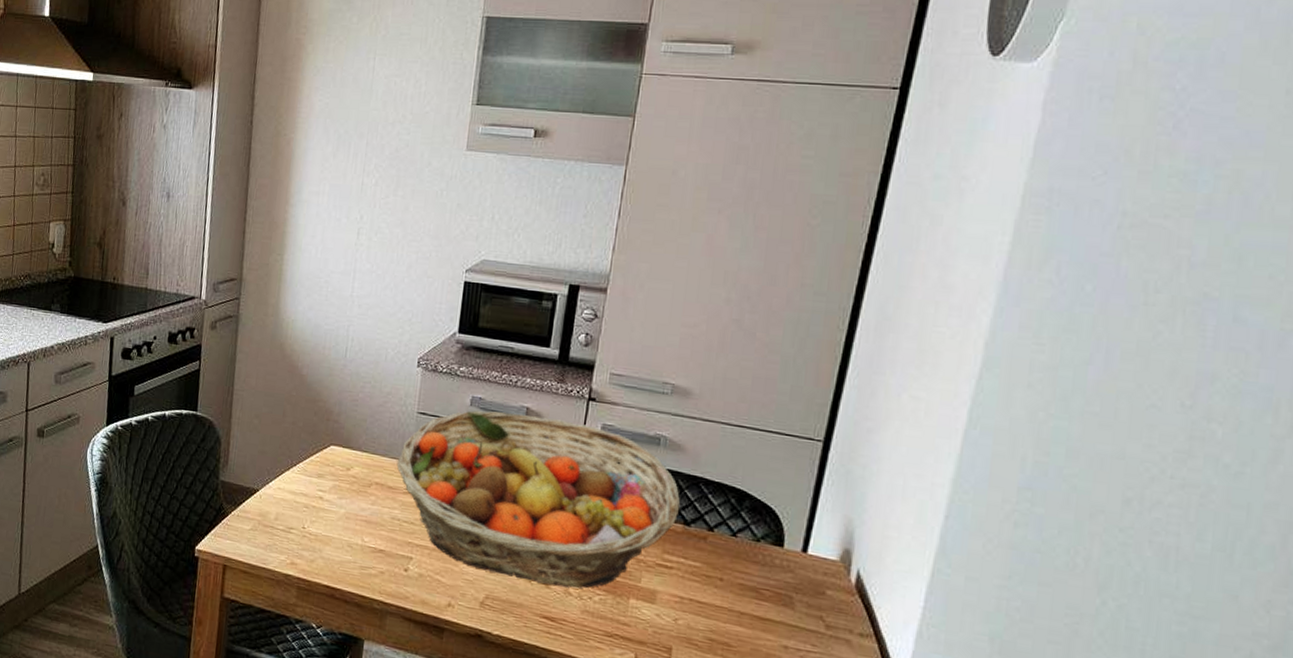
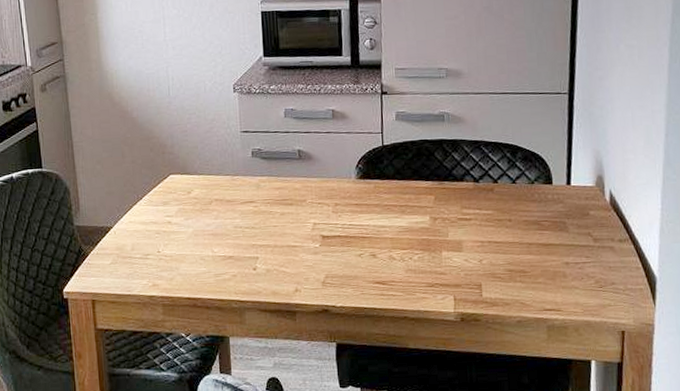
fruit basket: present [396,410,681,588] -> none [230,115,469,255]

